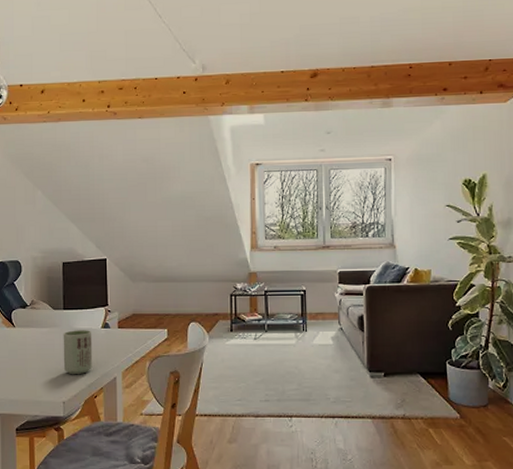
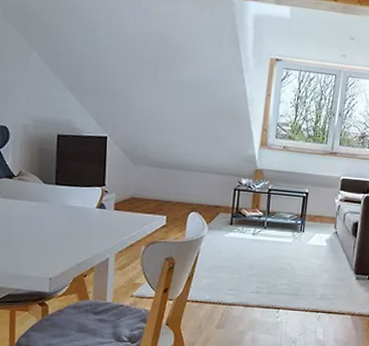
cup: present [63,330,93,375] -> none [52,207,86,253]

